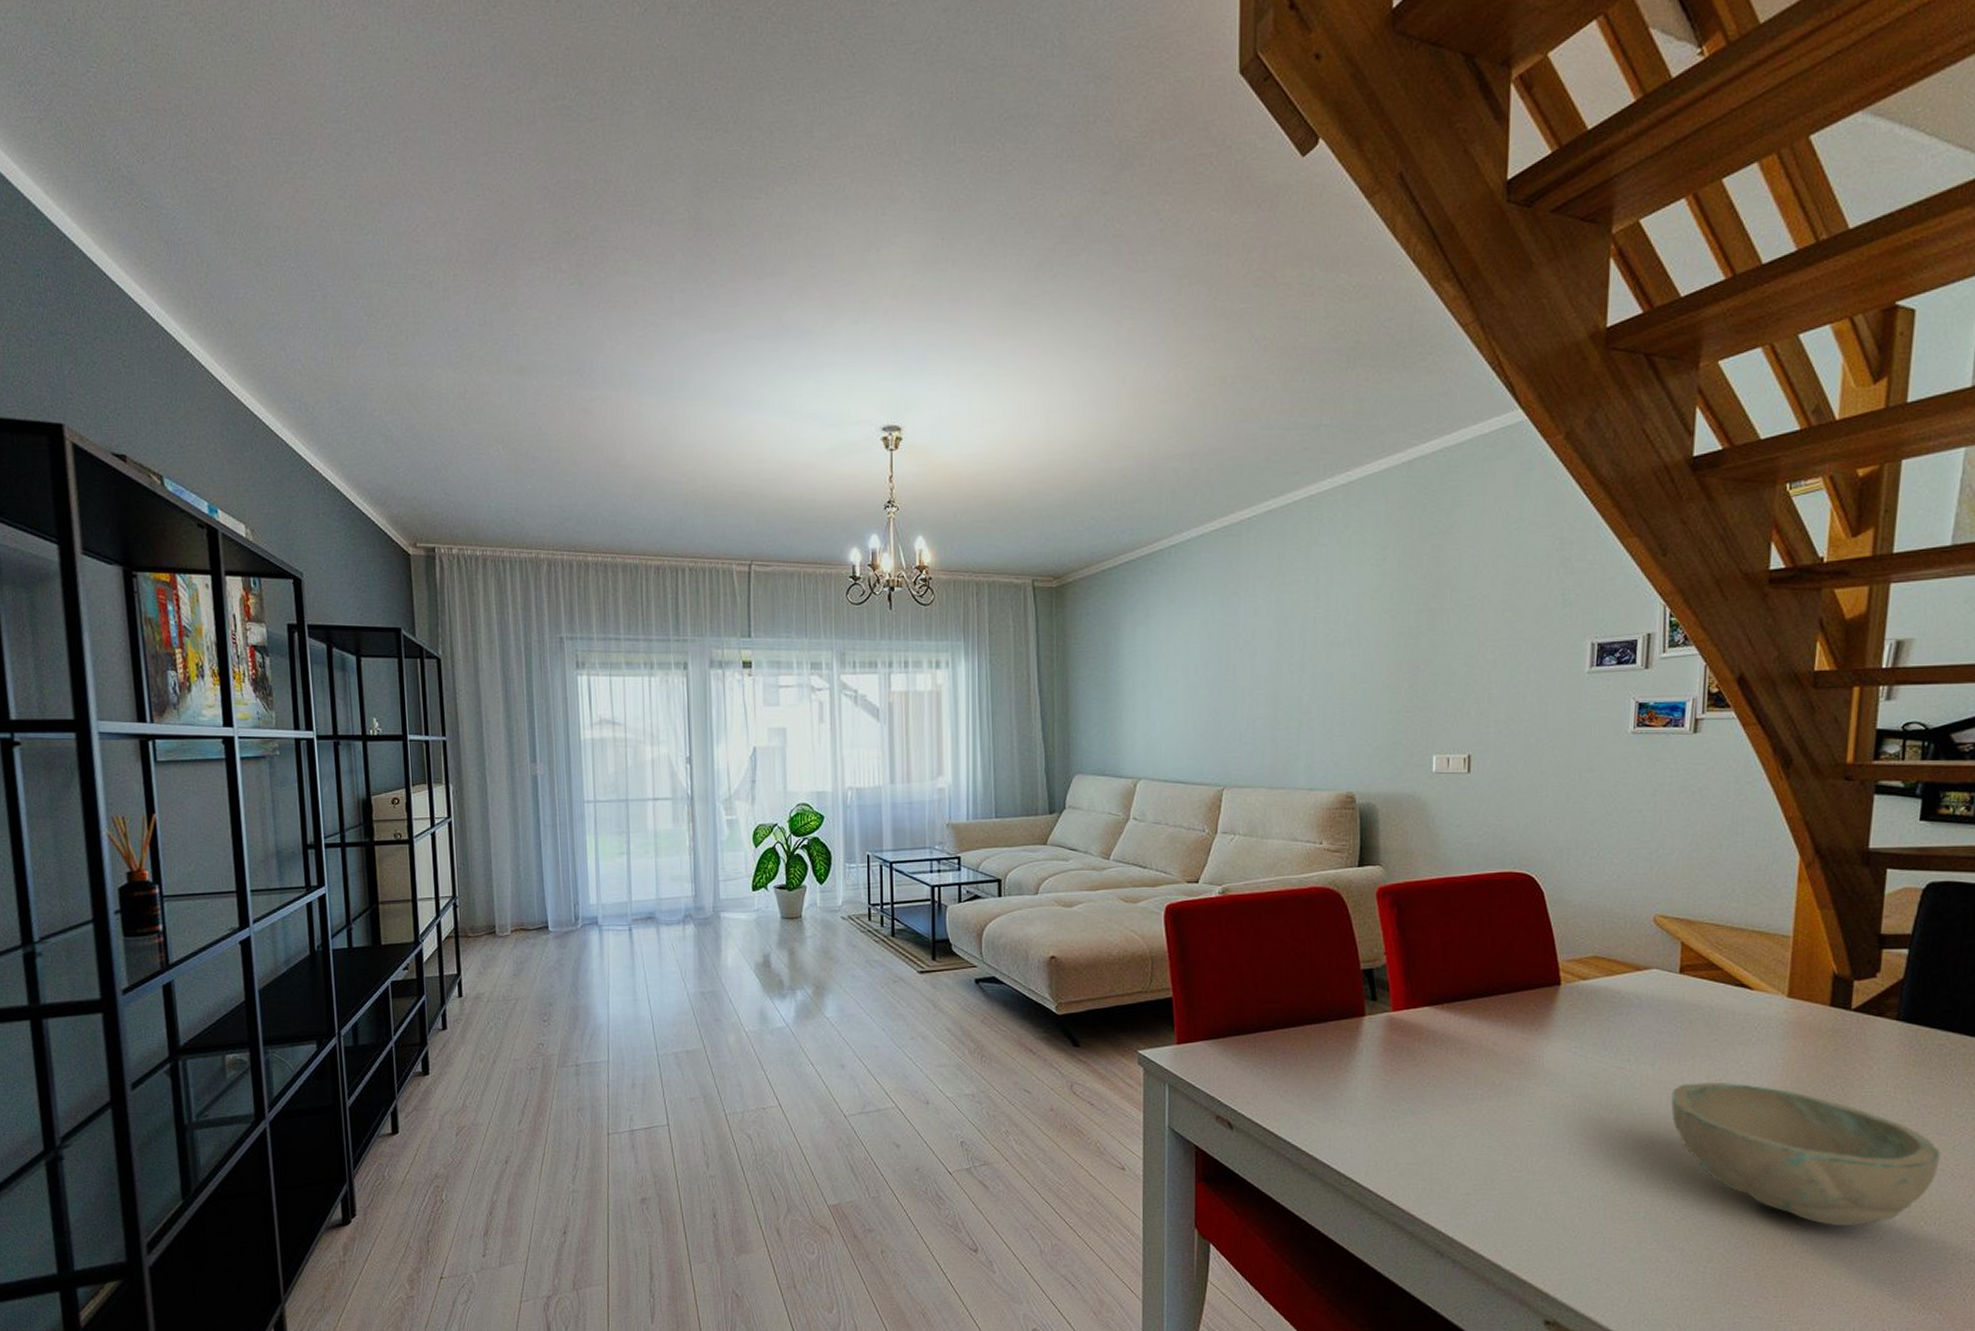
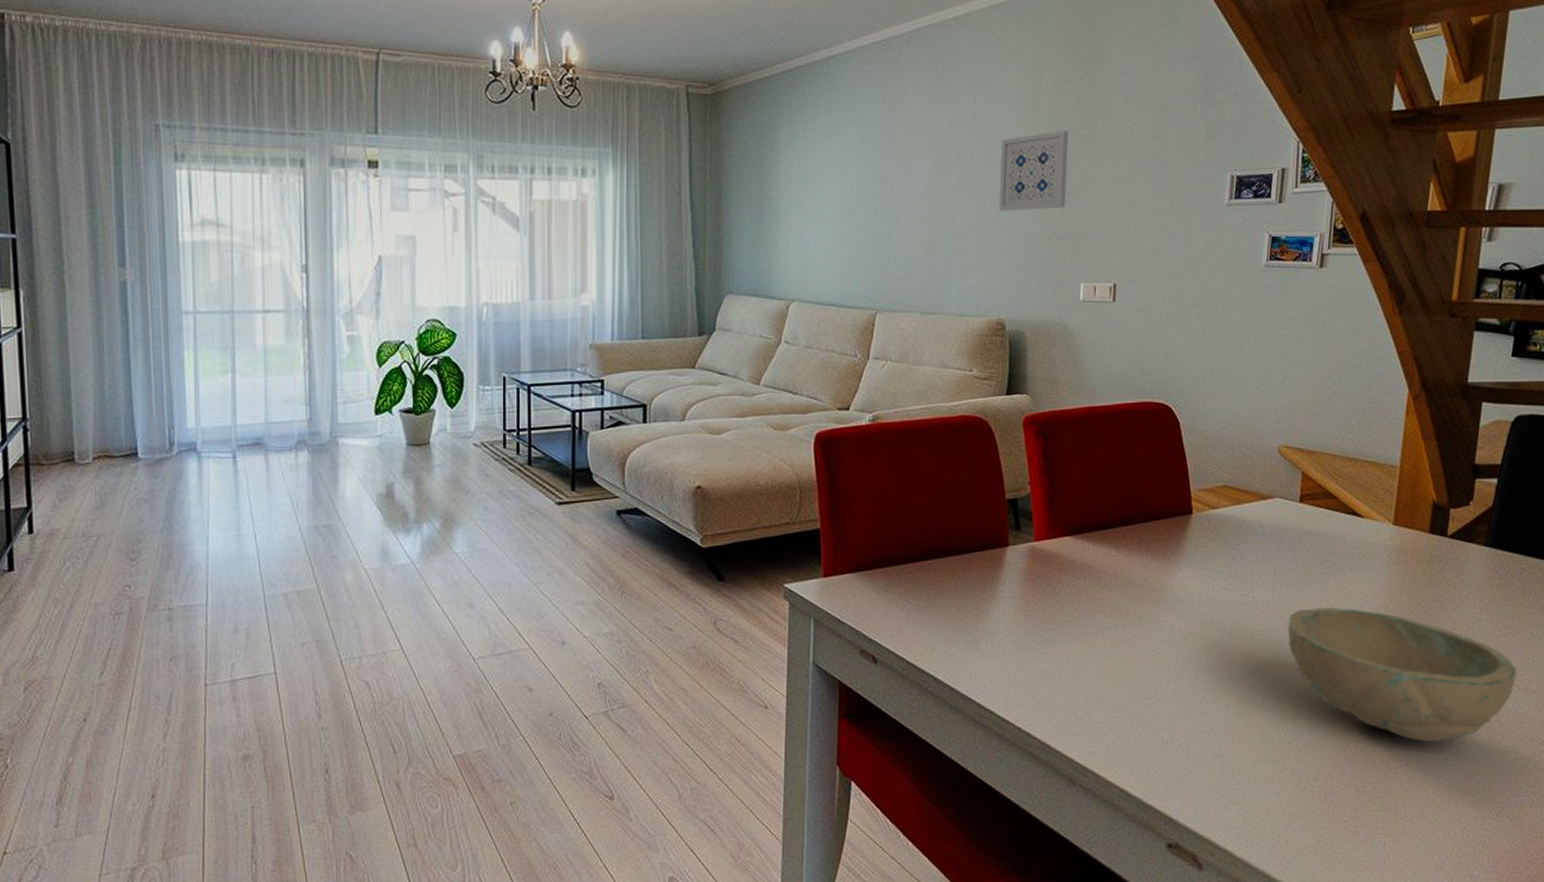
wall art: none [1345,605,1416,687] -> present [998,130,1069,211]

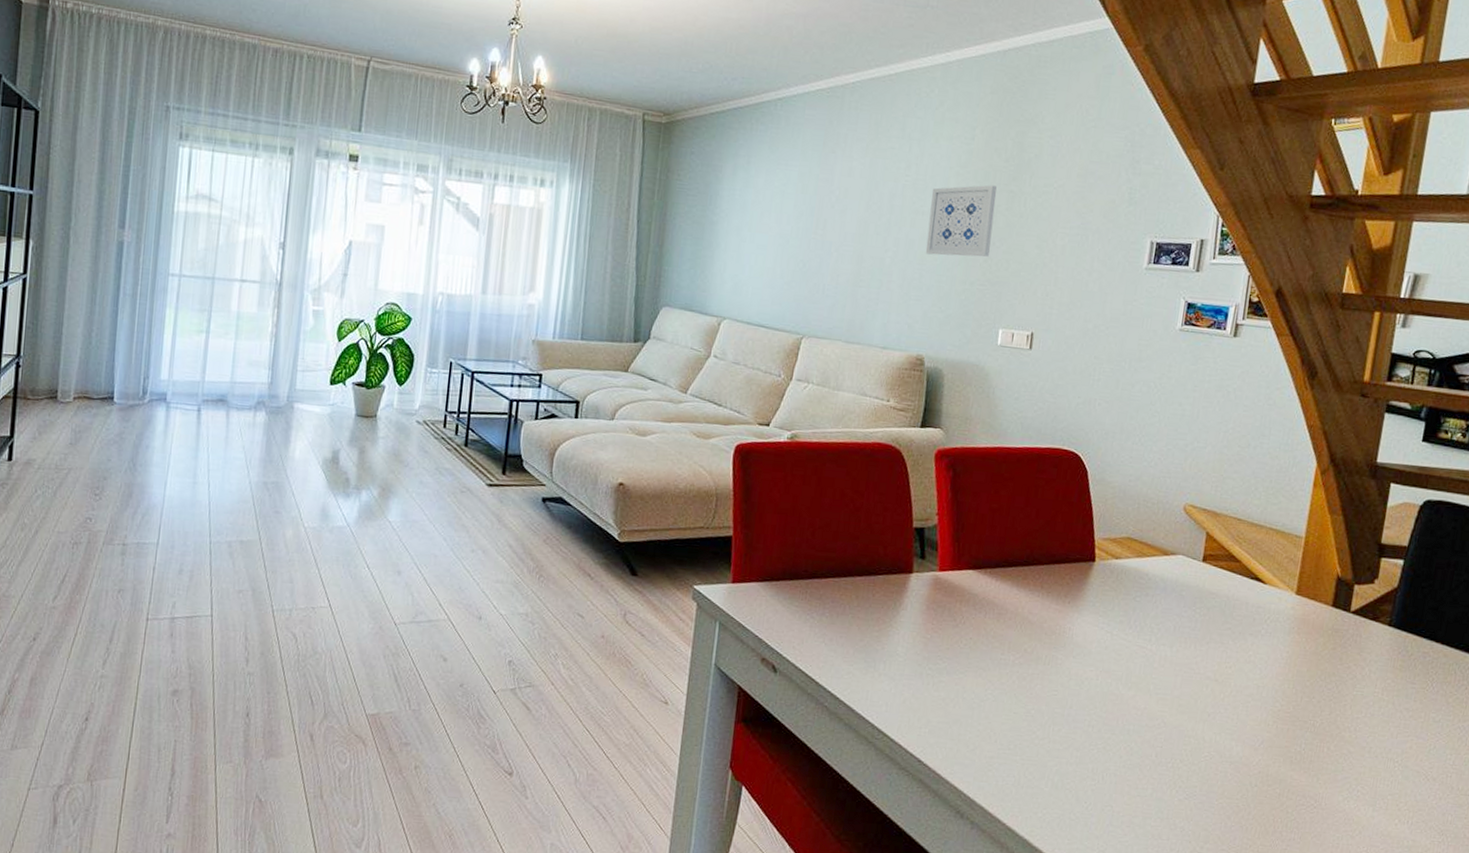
bowl: present [1287,607,1517,743] -> none [1184,668,1417,818]

